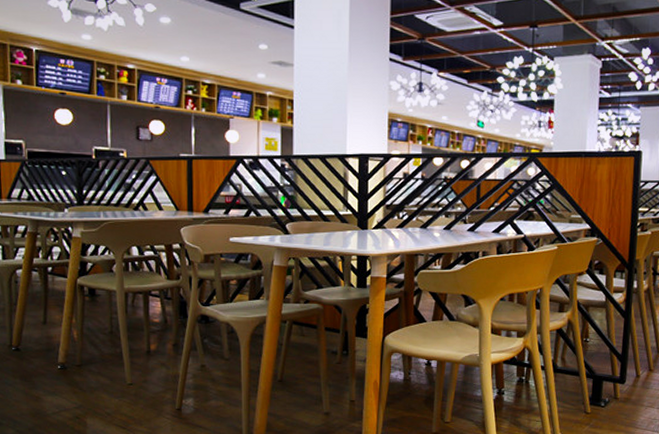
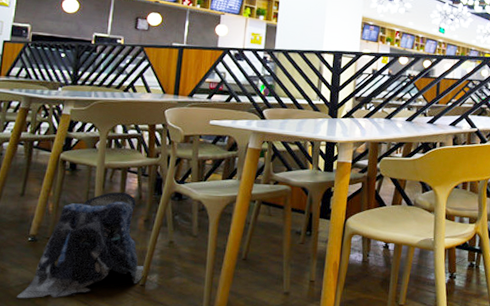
backpack: none [55,316,179,425] -> present [16,192,144,299]

